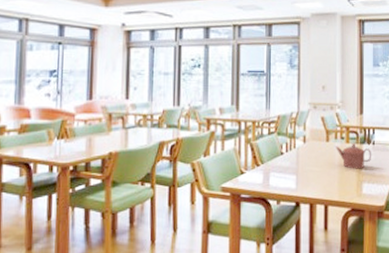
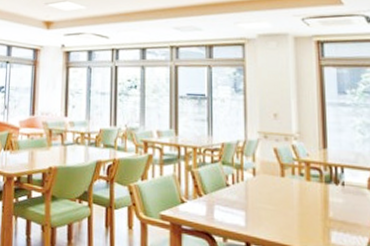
teapot: present [336,143,372,169] -> none [293,182,342,213]

